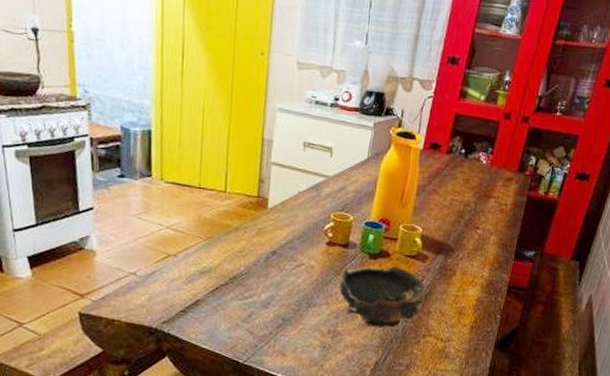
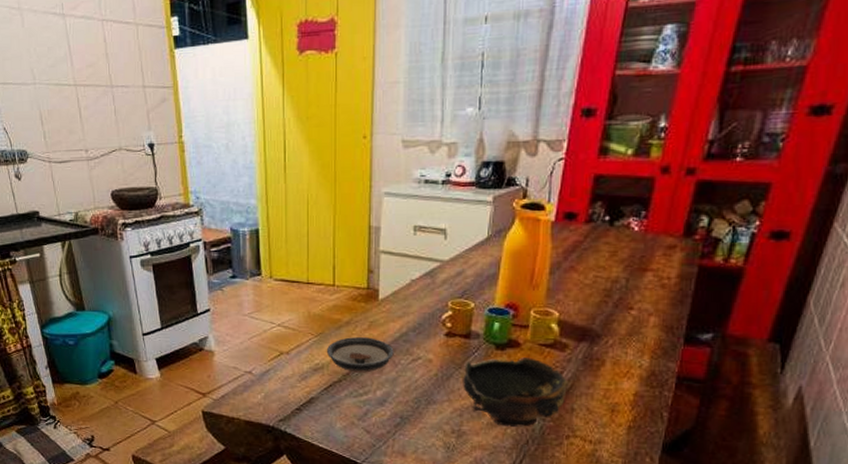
saucer: none [214,242,280,277] -> present [326,337,394,373]

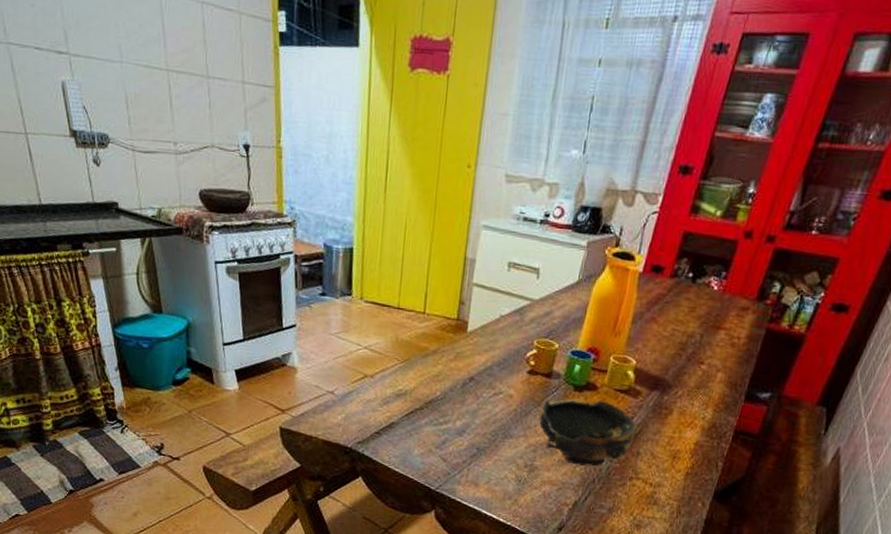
saucer: present [326,337,394,373] -> none [410,366,477,403]

